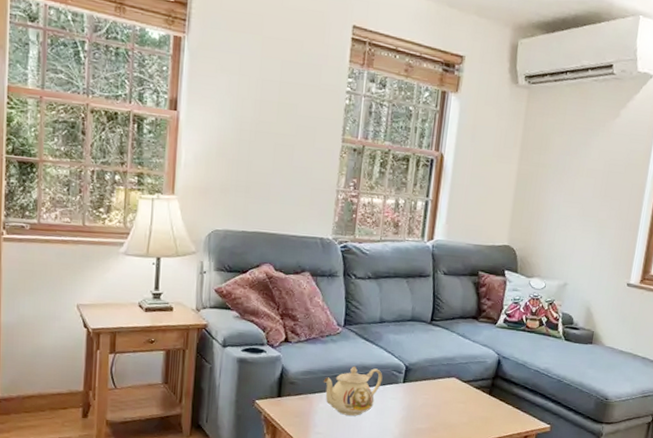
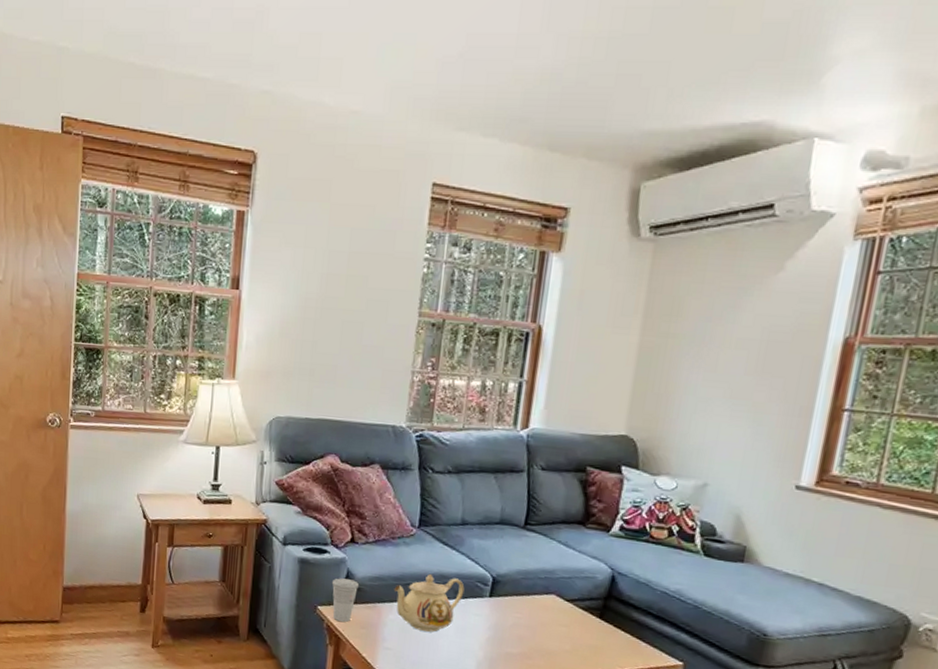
cup: none [268,374,293,413] -> present [331,578,360,622]

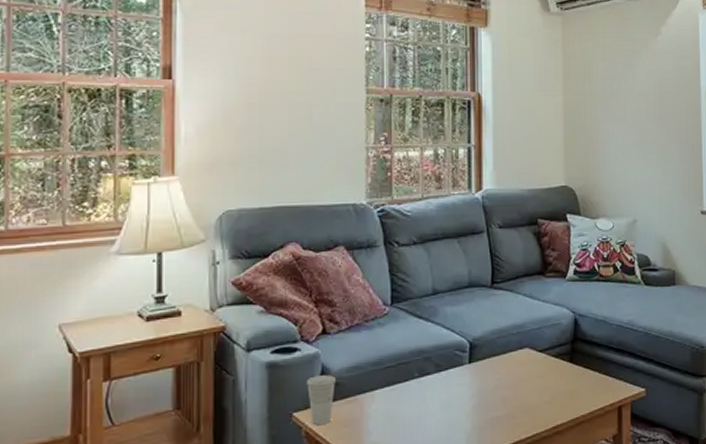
teapot: present [393,573,465,632] -> none [373,351,444,415]

